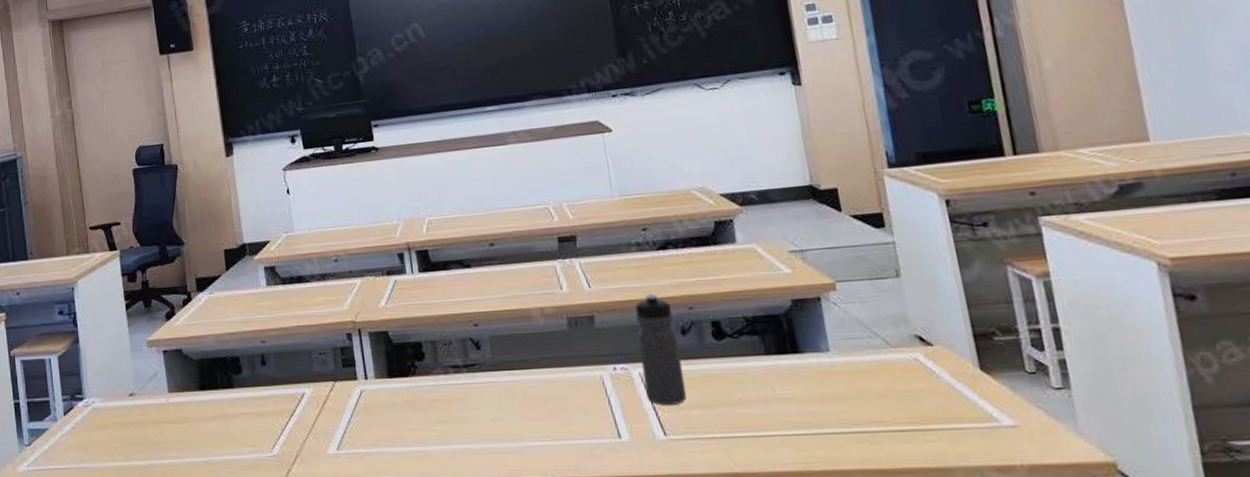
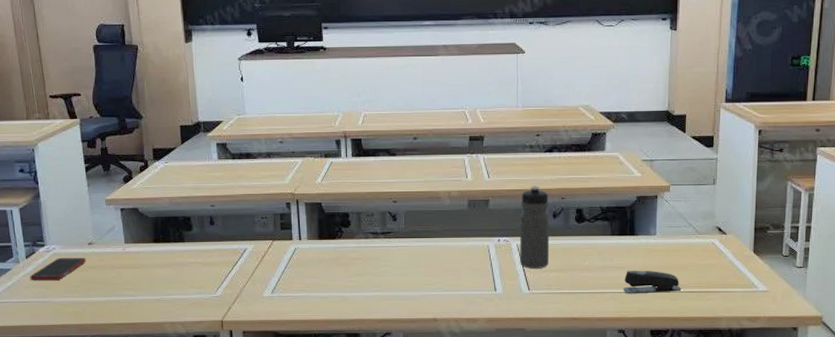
cell phone: none [67,411,127,443] -> present [30,257,86,281]
stapler: none [796,401,884,437] -> present [623,270,681,294]

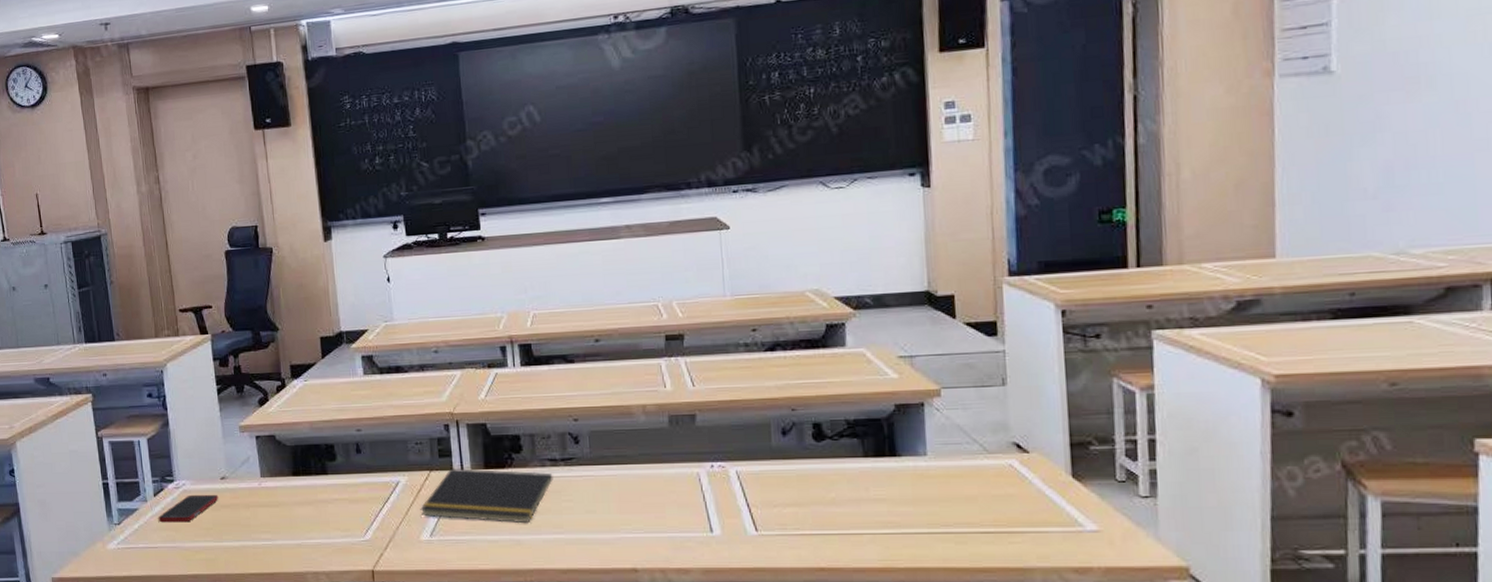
notepad: none [263,239,374,284] -> present [420,468,553,524]
water bottle: present [520,186,550,268] -> none [738,394,782,502]
stapler: present [623,270,681,294] -> none [887,503,970,536]

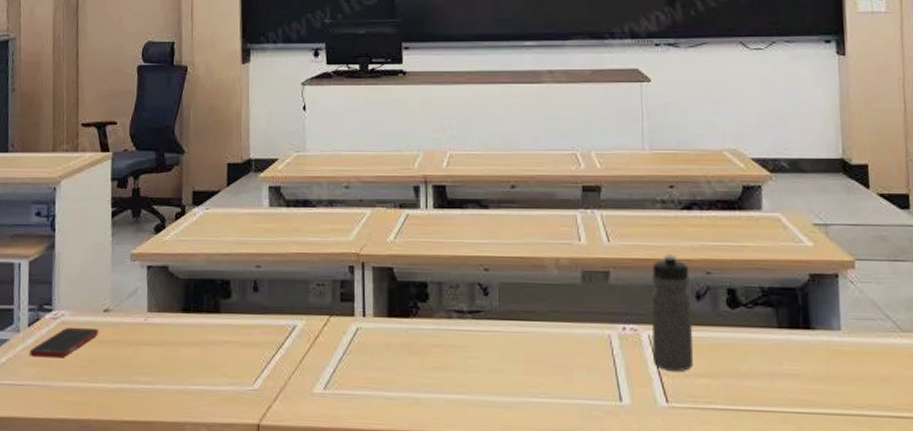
notepad: present [420,468,553,524] -> none [316,315,459,381]
water bottle: none [738,394,782,502] -> present [652,254,694,371]

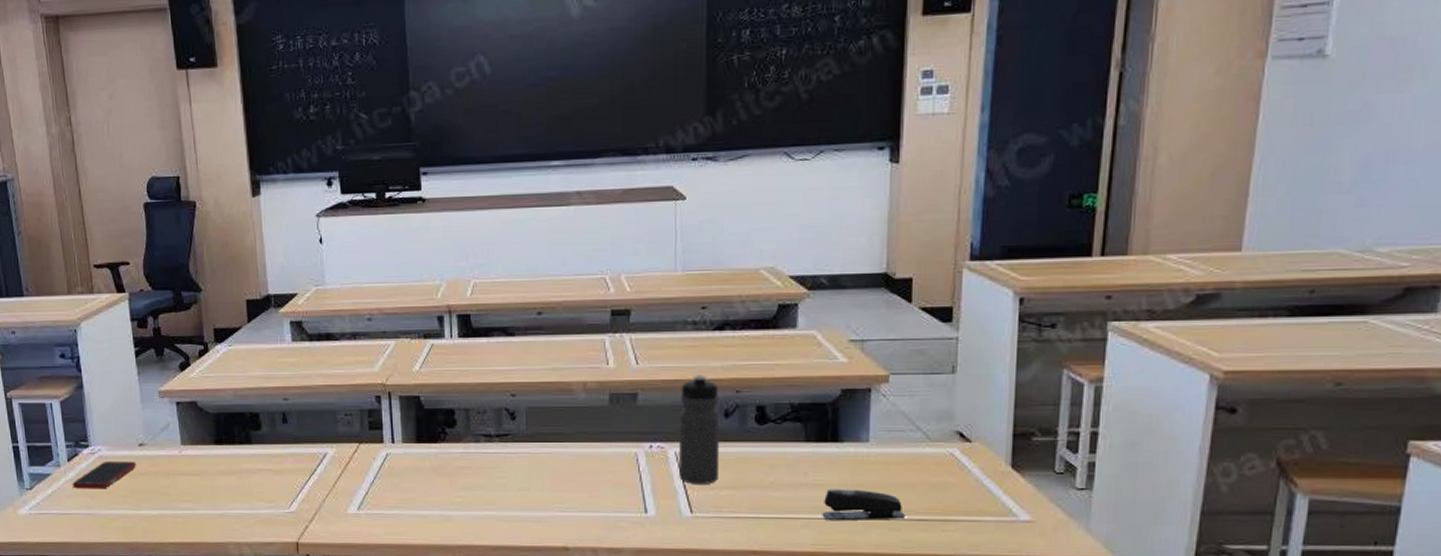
stapler: none [800,380,884,416] -> present [822,489,905,521]

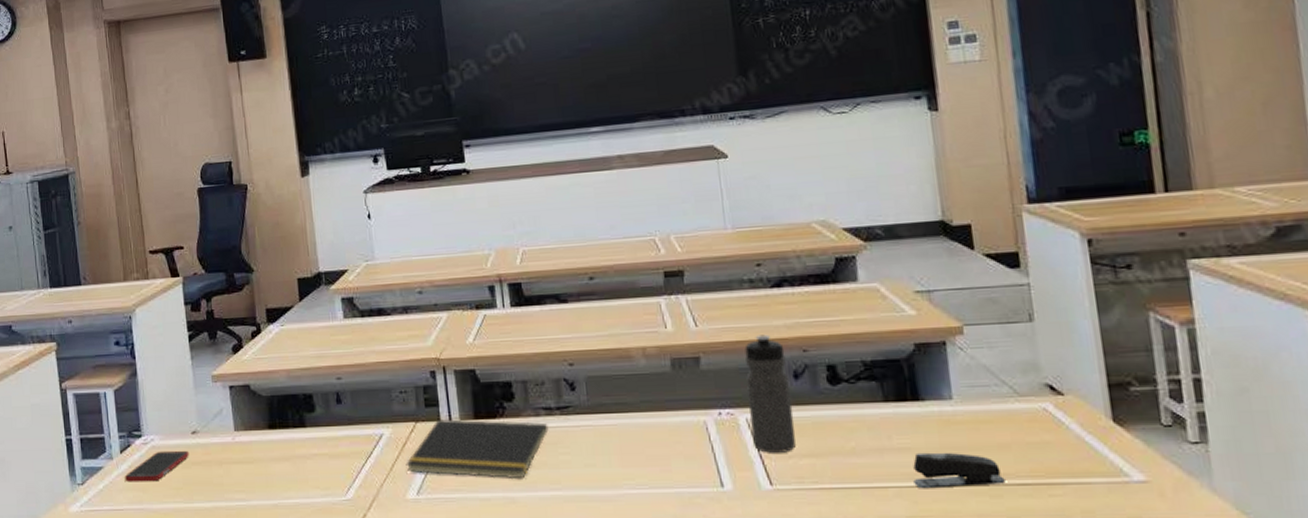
notepad: none [348,442,487,500] -> present [405,419,549,480]

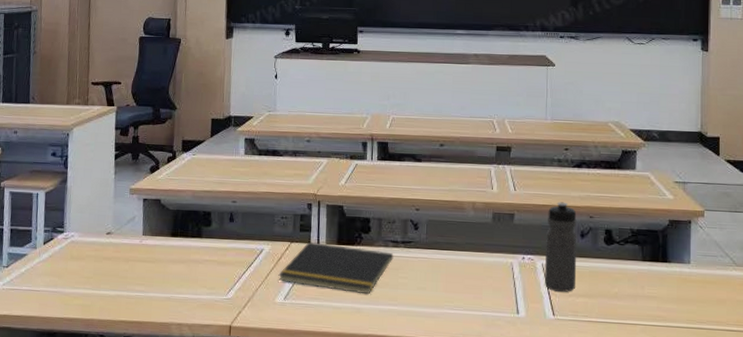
cell phone: present [124,450,190,482] -> none [44,245,103,270]
stapler: present [913,452,1005,489] -> none [655,301,719,329]

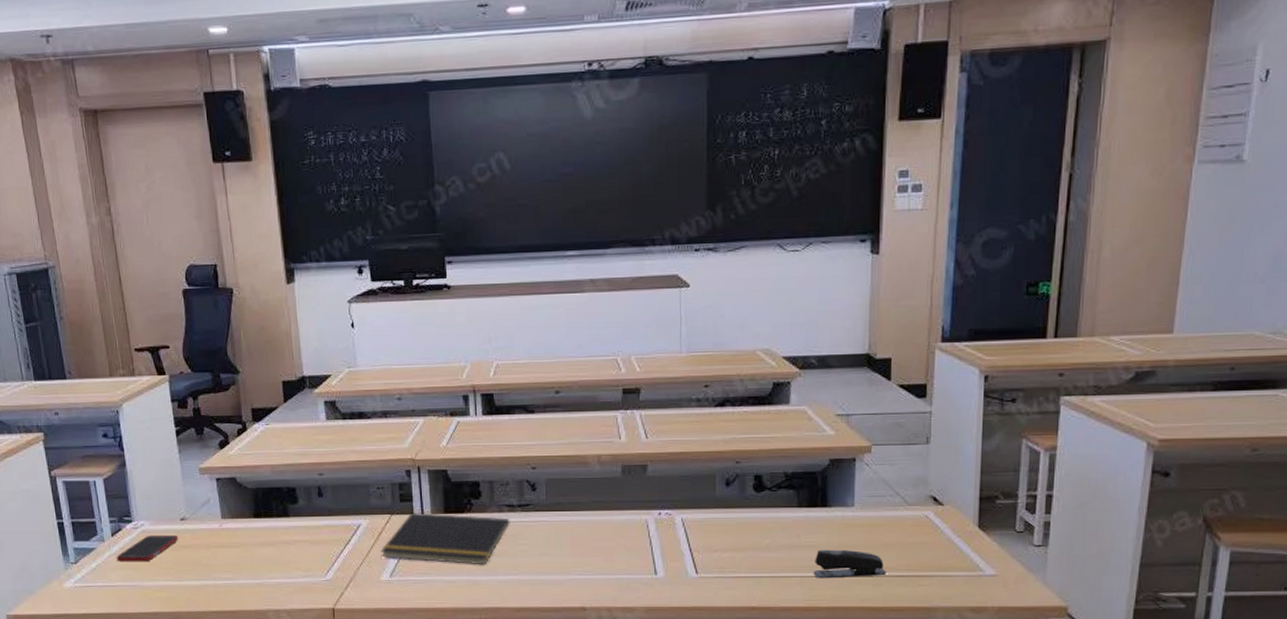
cell phone: none [44,245,103,270] -> present [116,534,179,562]
water bottle: present [545,202,577,292] -> none [685,447,722,547]
stapler: none [655,301,719,329] -> present [813,549,886,579]

